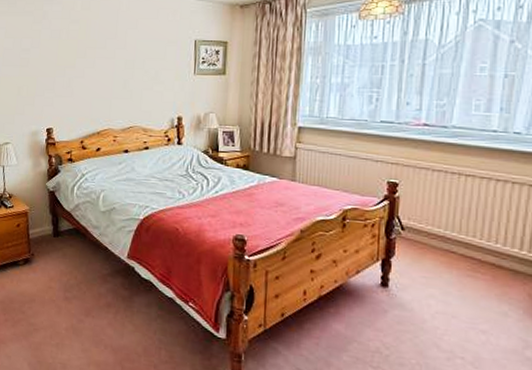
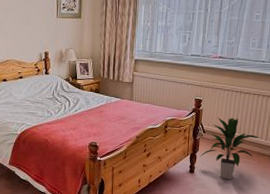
indoor plant: none [396,209,494,302] -> present [200,117,260,180]

